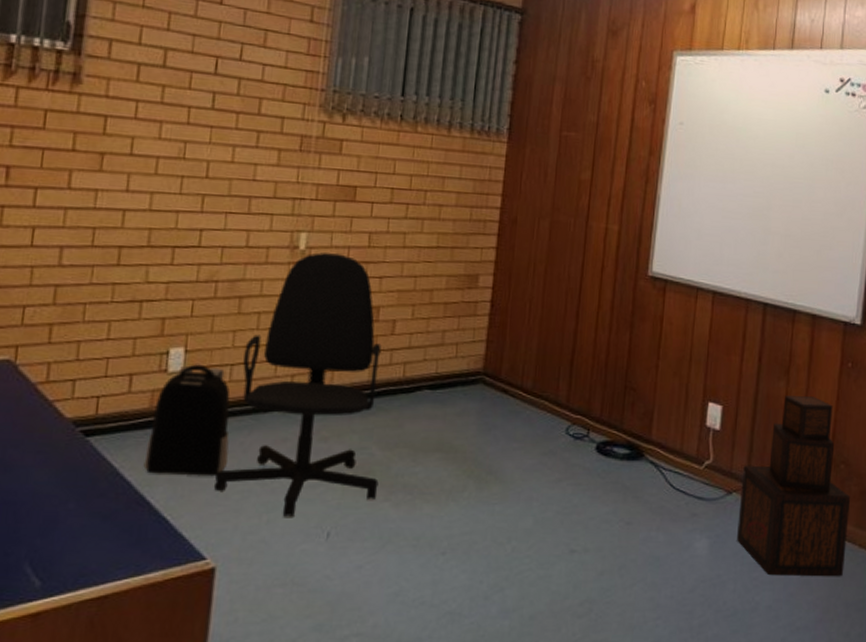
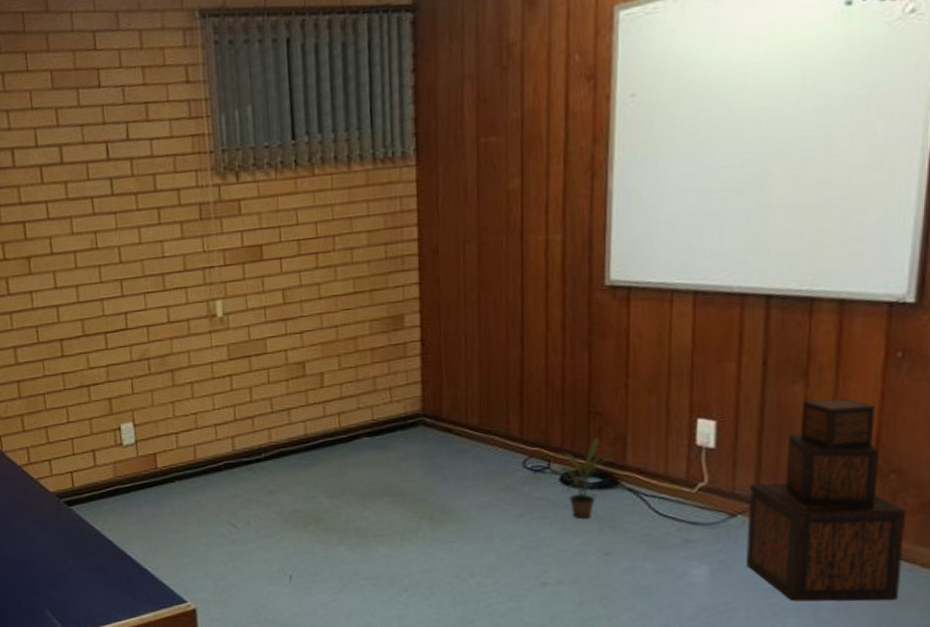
backpack: present [143,364,230,475] -> none [118,435,189,533]
office chair: present [213,252,382,517] -> none [181,315,331,564]
potted plant: none [593,412,641,489] -> present [555,438,613,520]

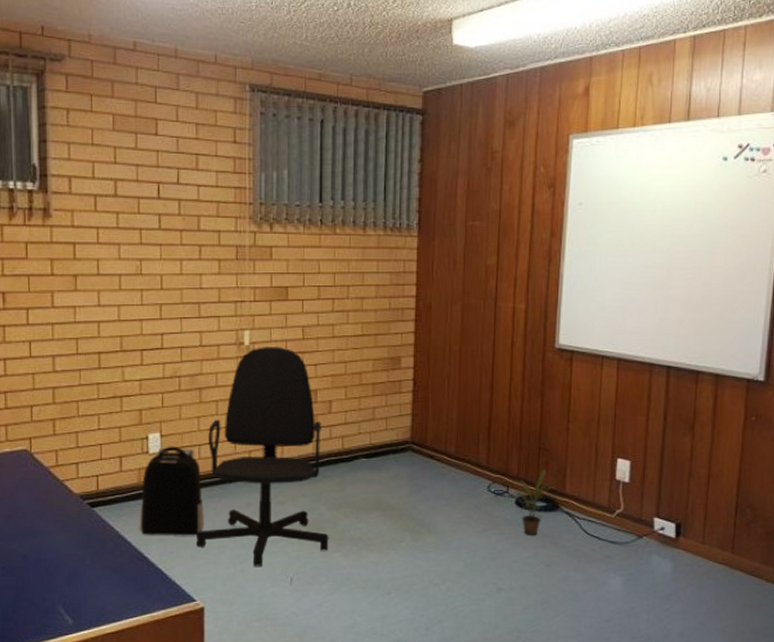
backpack: none [118,435,189,533] -> present [139,446,204,535]
office chair: none [181,315,331,564] -> present [195,347,329,566]
storage boxes: present [747,398,907,602] -> none [649,449,757,608]

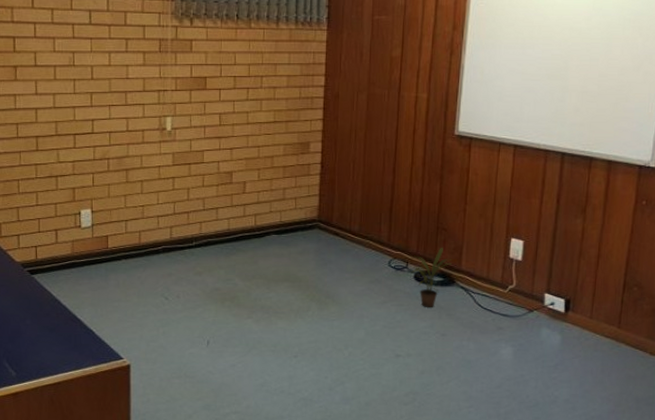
backpack: present [139,446,204,535] -> none [73,221,130,300]
office chair: present [195,347,329,566] -> none [122,132,242,330]

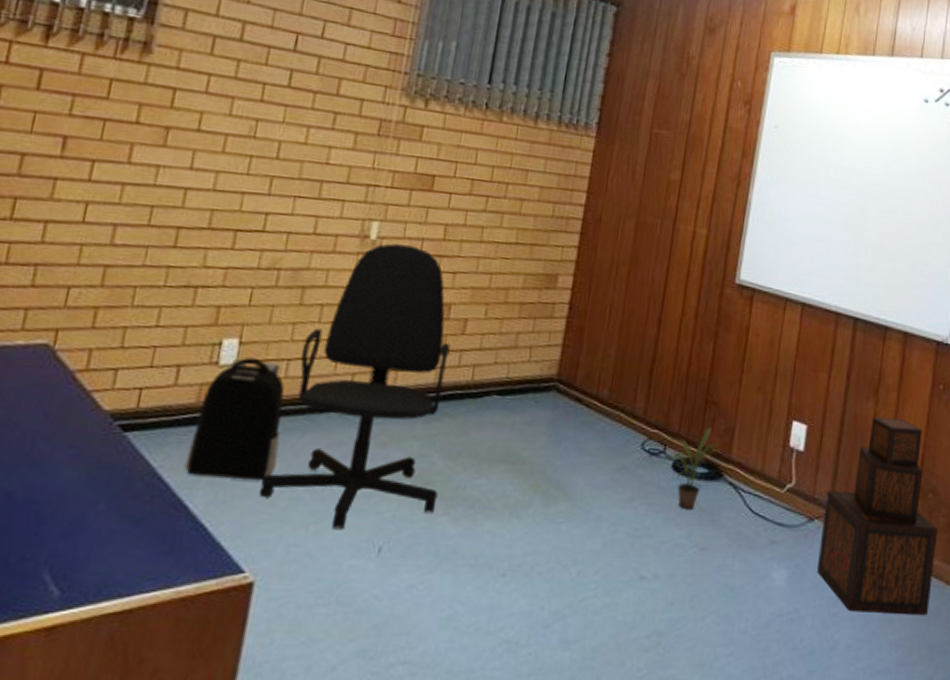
backpack: none [73,221,130,300] -> present [184,357,285,480]
office chair: none [122,132,242,330] -> present [258,243,451,529]
storage boxes: none [538,231,643,378] -> present [817,417,939,616]

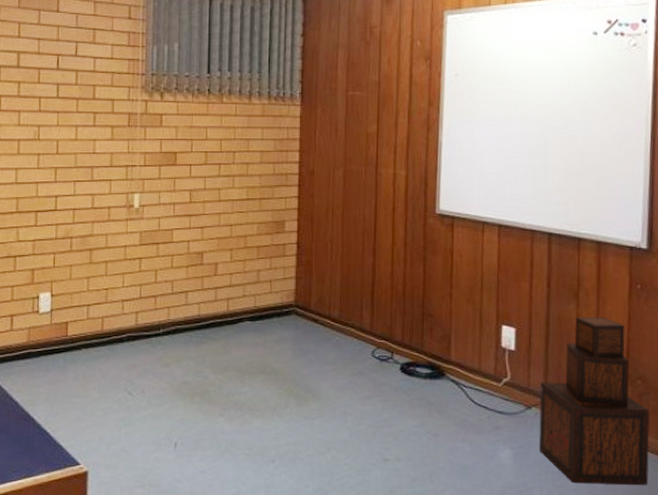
backpack: present [184,357,285,480] -> none [26,305,91,396]
office chair: present [258,243,451,529] -> none [81,209,213,430]
potted plant: present [669,428,721,510] -> none [397,336,440,404]

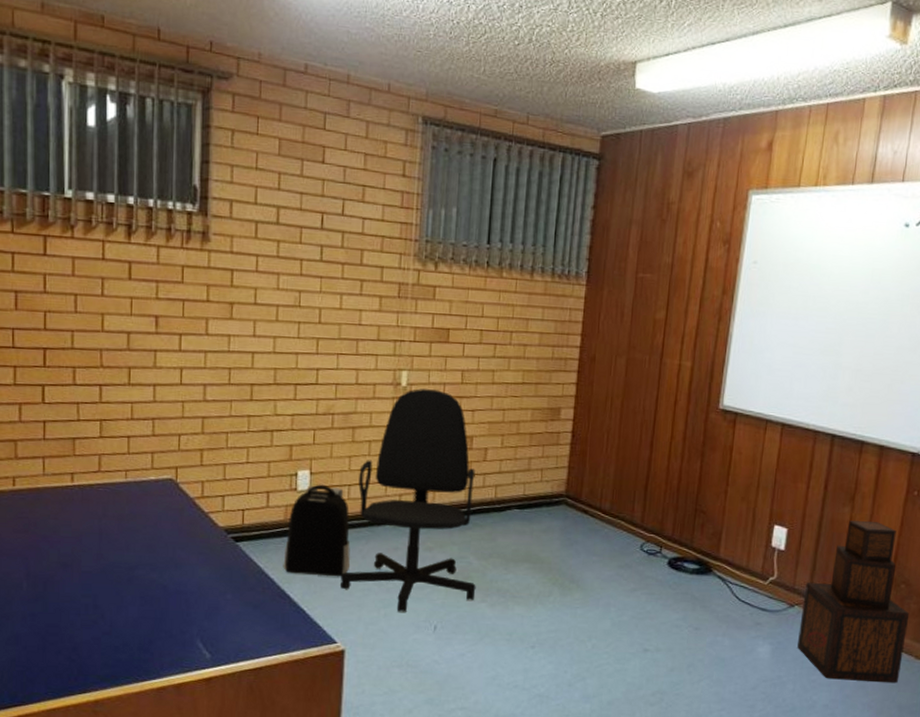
backpack: none [26,305,91,396] -> present [283,484,350,576]
office chair: none [81,209,213,430] -> present [339,388,476,612]

